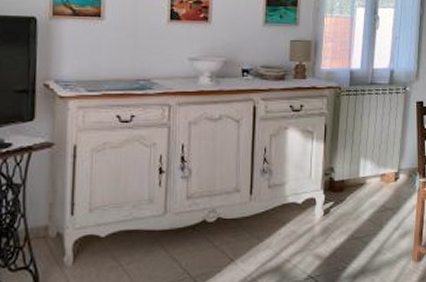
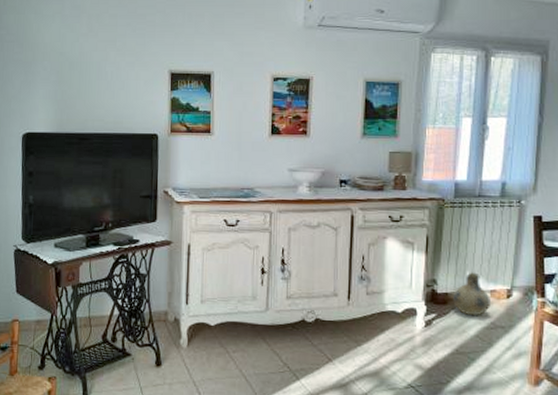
ceramic jug: none [349,158,381,201] -> present [453,272,490,317]

